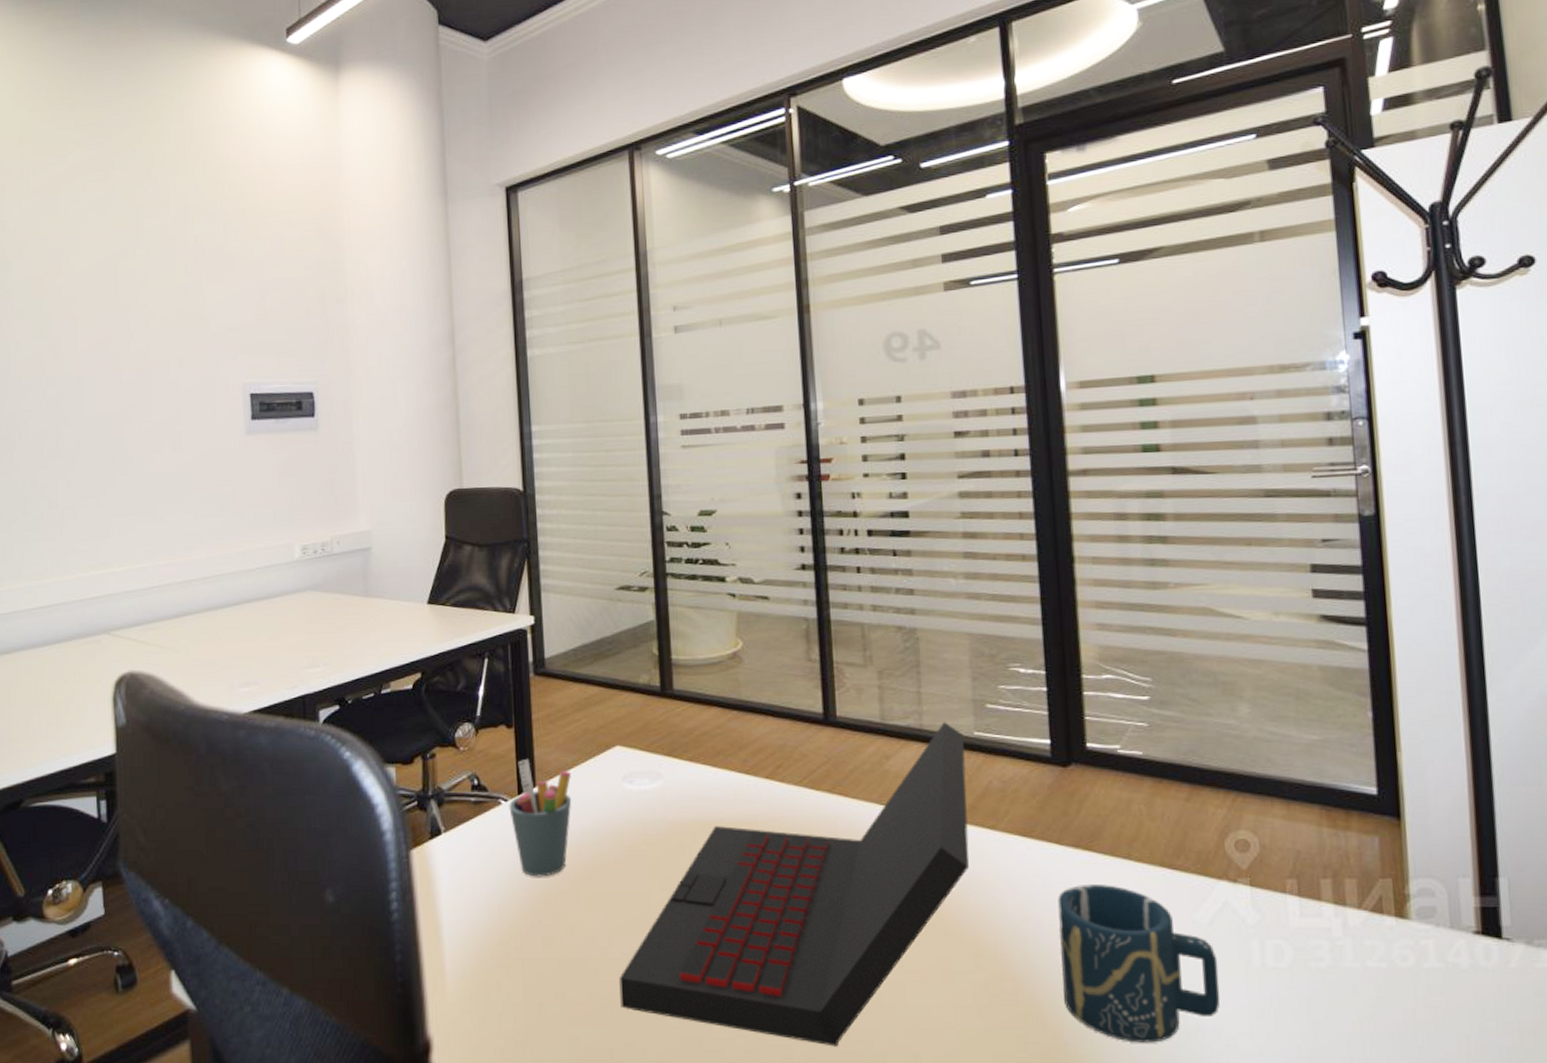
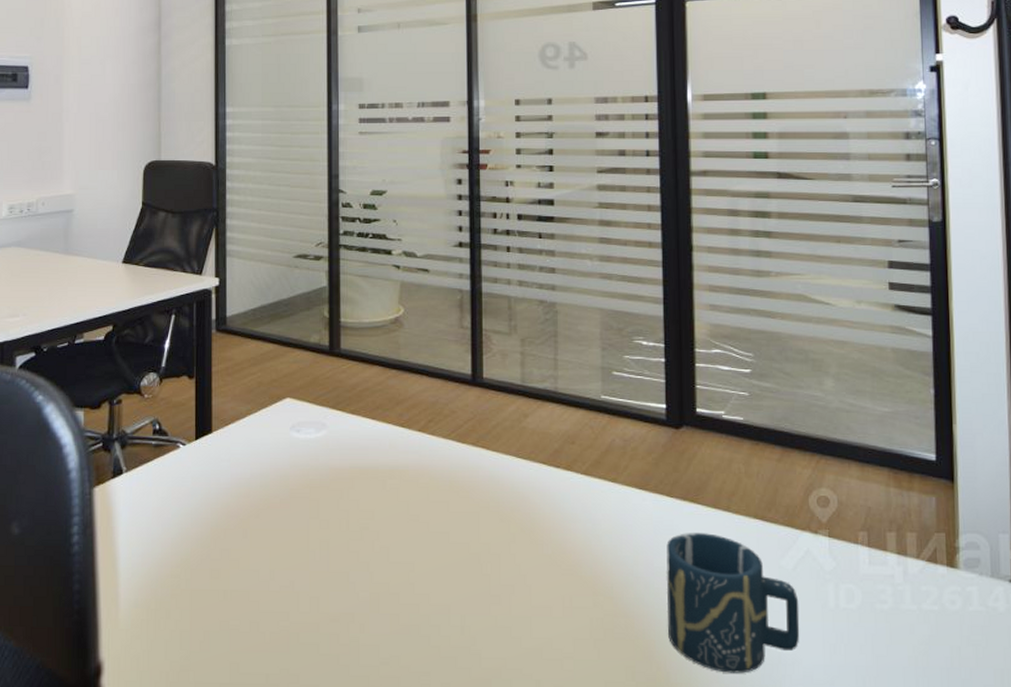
pen holder: present [509,758,572,877] -> none [186,407,244,515]
laptop: present [619,722,970,1047] -> none [278,386,593,674]

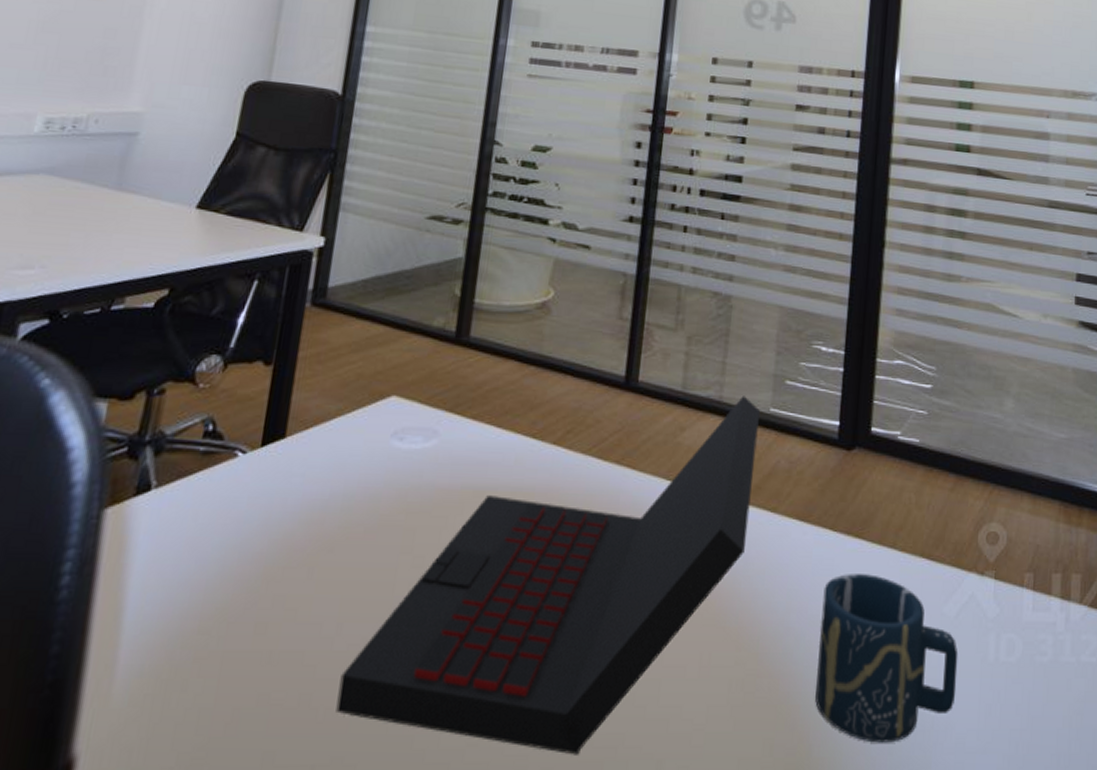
laptop: none [278,386,593,674] -> present [336,396,760,755]

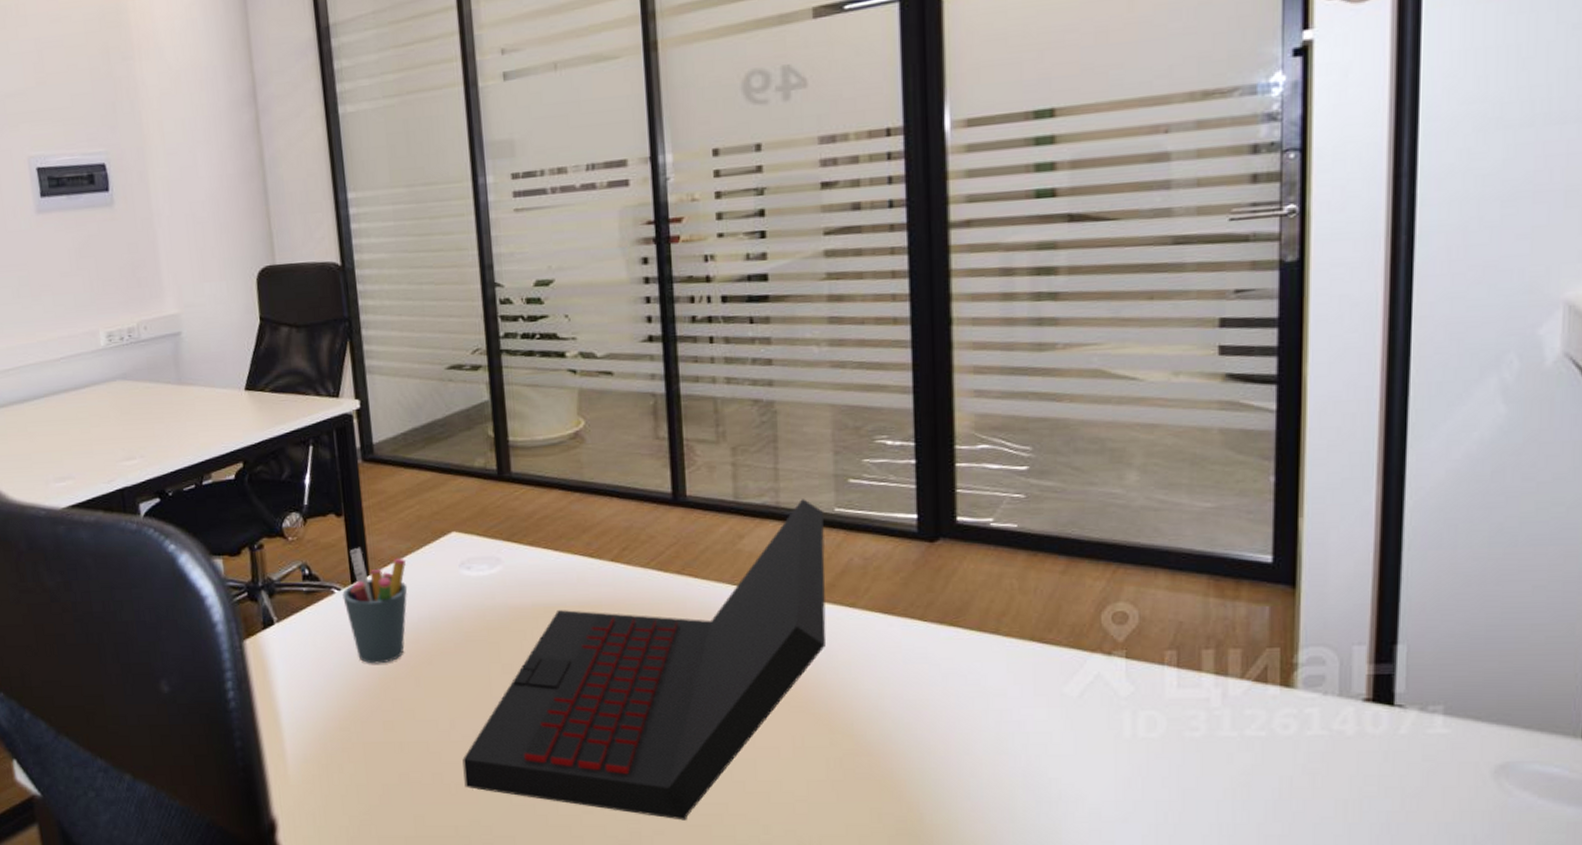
pen holder: none [245,403,332,549] -> present [342,547,408,664]
cup: present [815,574,959,743] -> none [919,660,1086,812]

